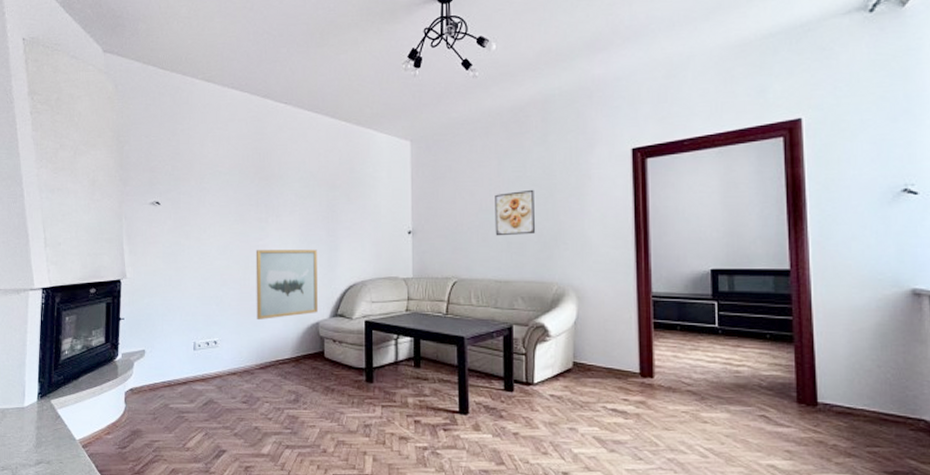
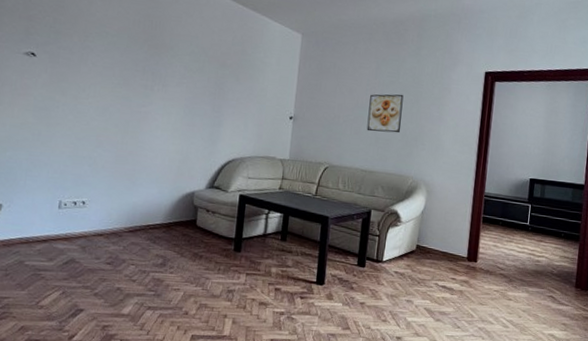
wall art: present [255,249,318,319] -> none [130,116,200,185]

